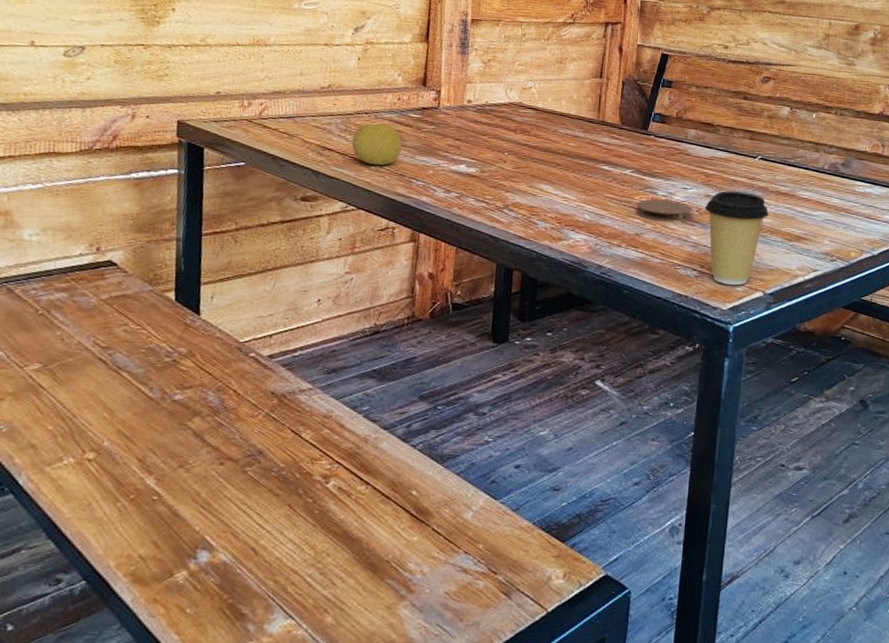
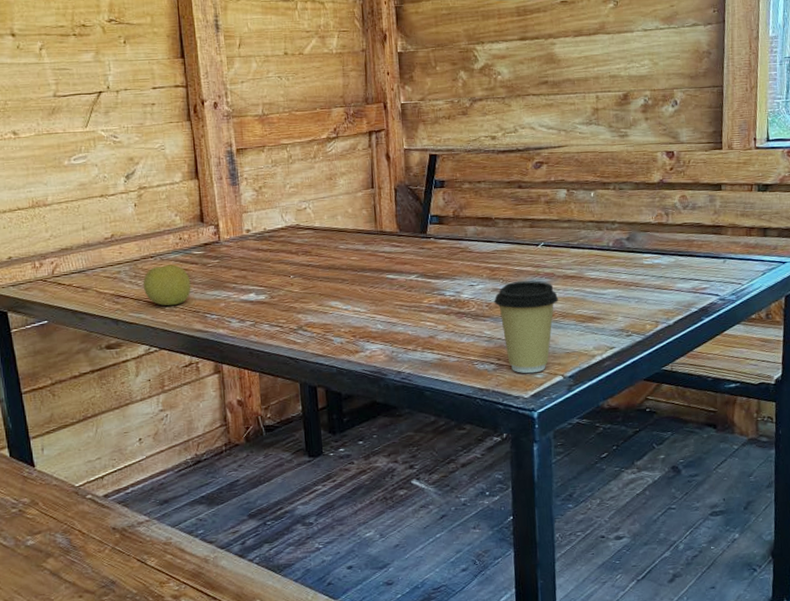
coaster: present [636,199,693,222] -> none [426,299,483,321]

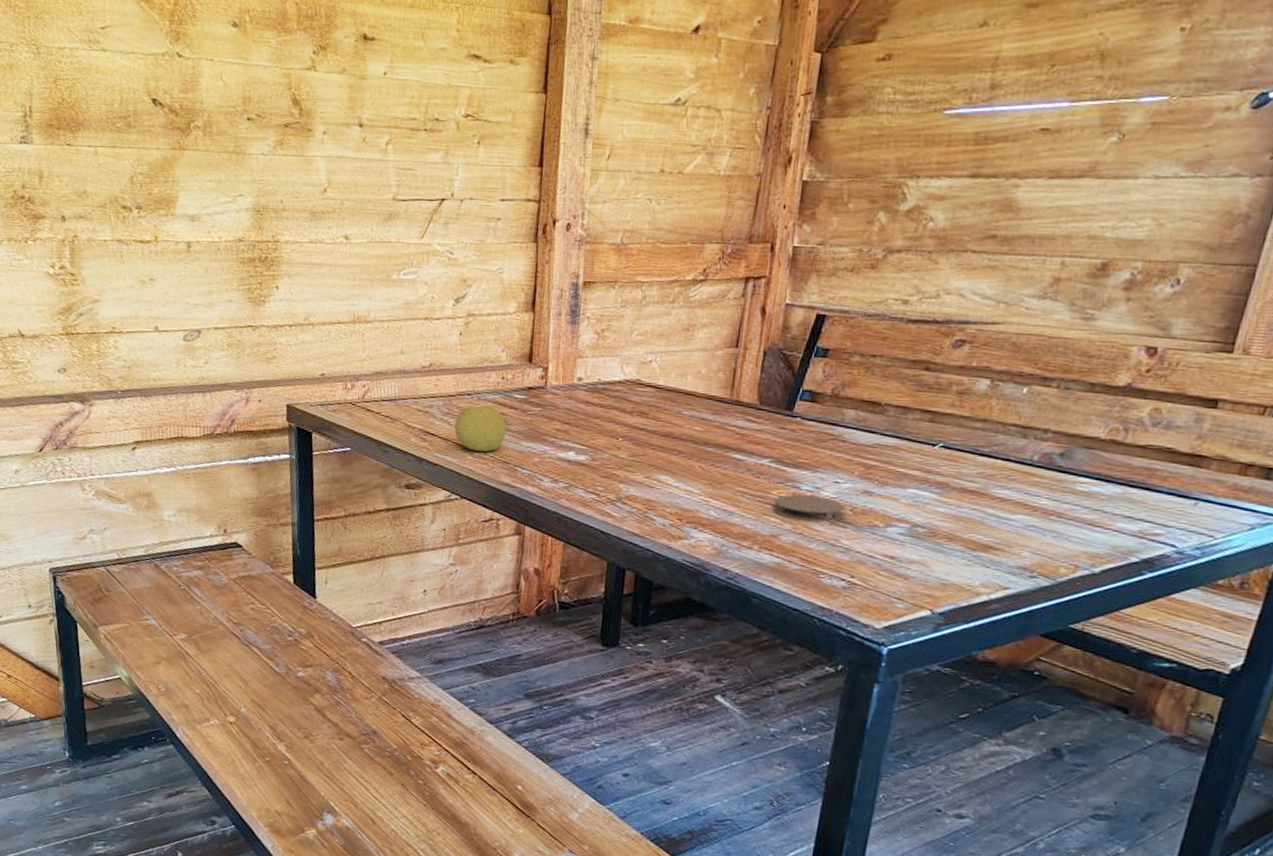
coaster: none [426,299,483,321] -> present [773,495,846,523]
coffee cup: present [494,280,559,374] -> none [861,486,948,601]

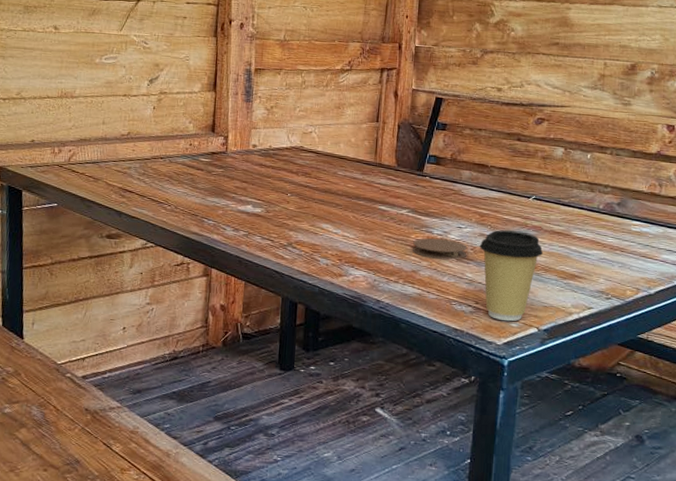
fruit: present [454,405,506,453] -> none [149,167,194,207]
coffee cup: none [861,486,948,601] -> present [479,230,544,322]

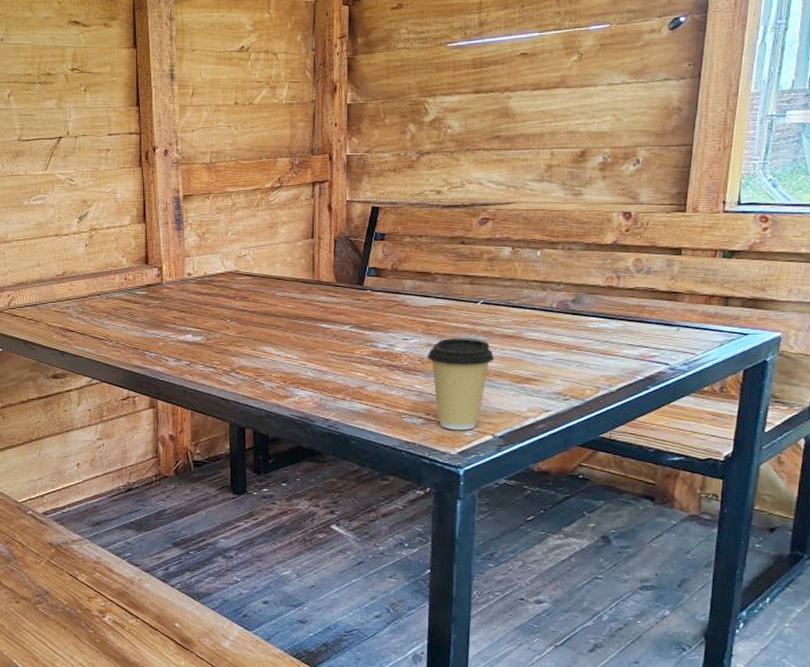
coaster: present [413,238,468,260] -> none [358,352,415,373]

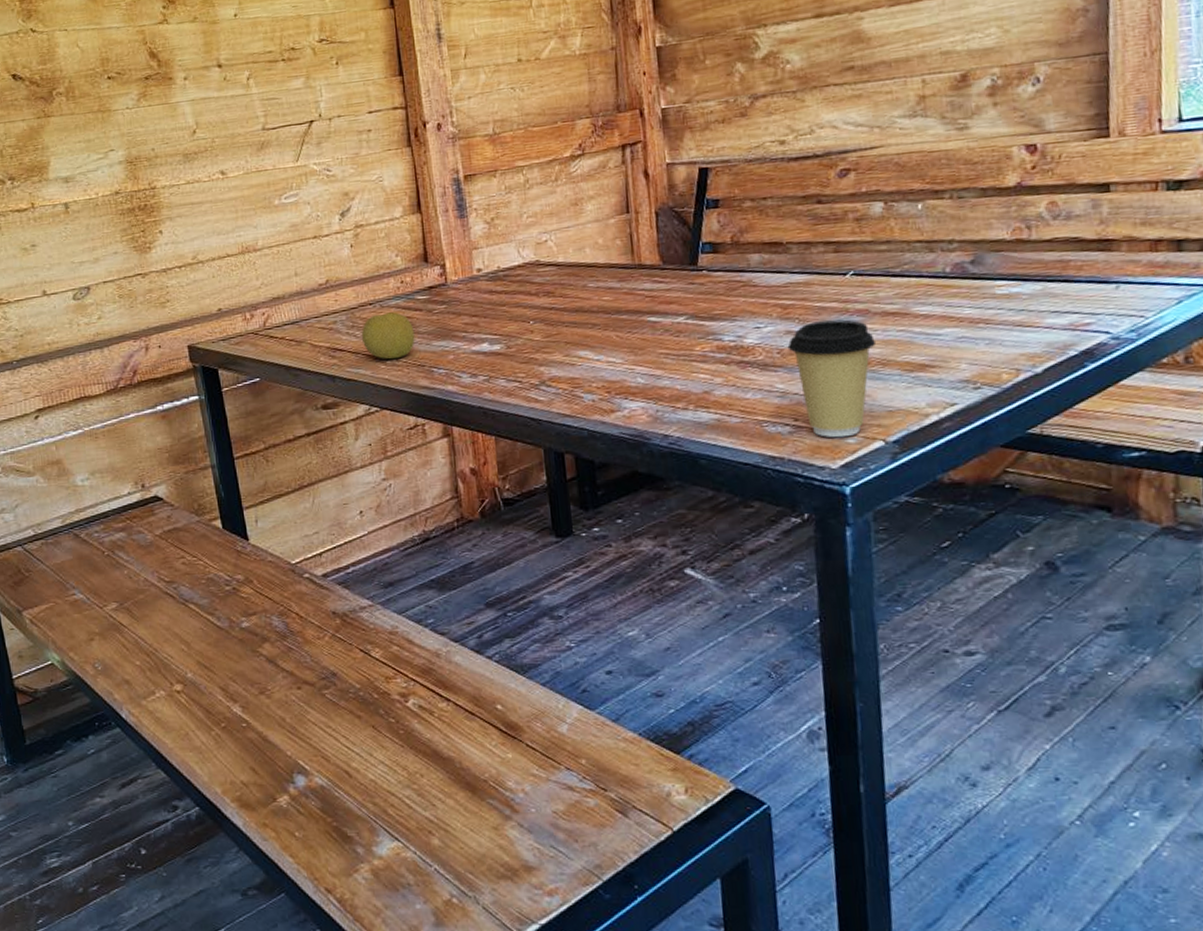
fruit: none [89,303,133,342] -> present [361,312,415,360]

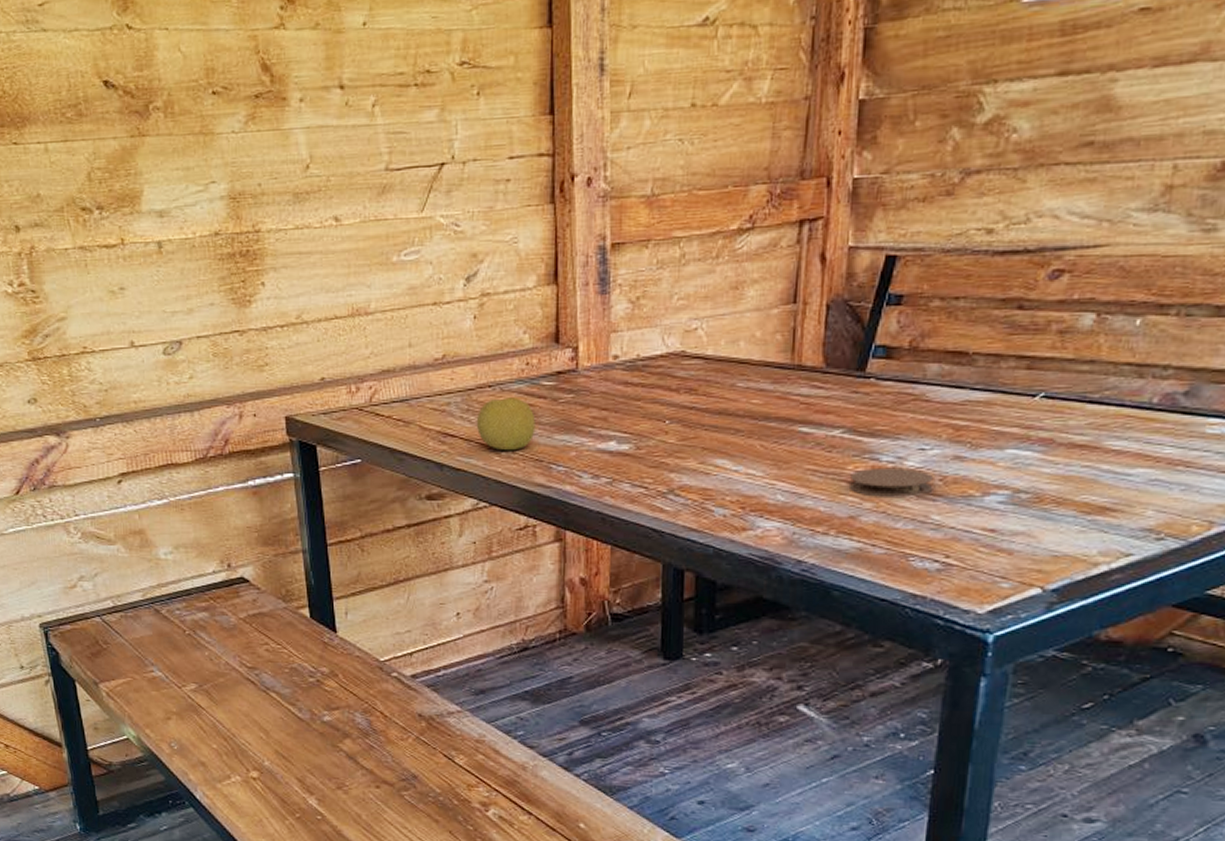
coaster: none [699,345,773,373] -> present [850,467,934,497]
coffee cup: present [787,319,877,438] -> none [952,448,1055,581]

